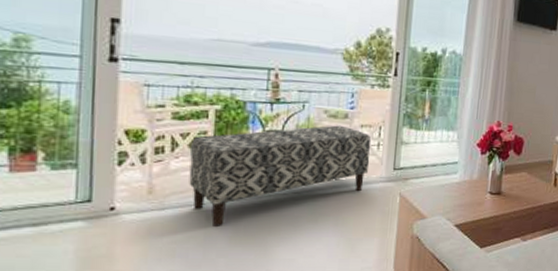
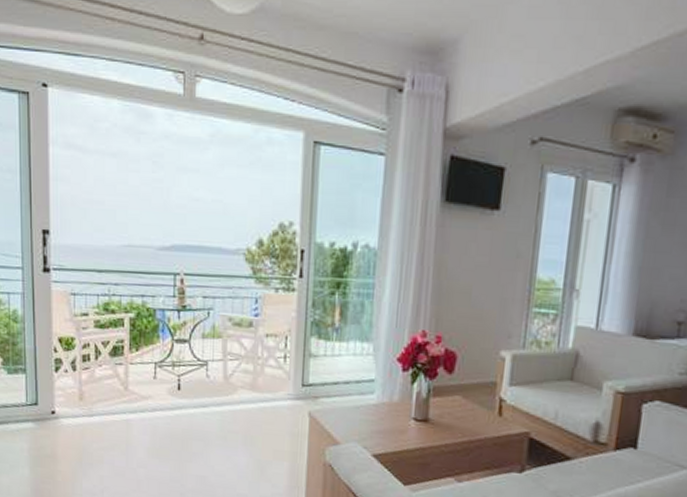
bench: present [189,125,372,226] -> none [111,334,278,436]

